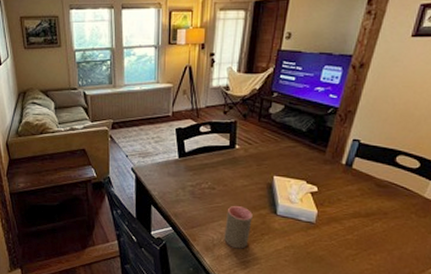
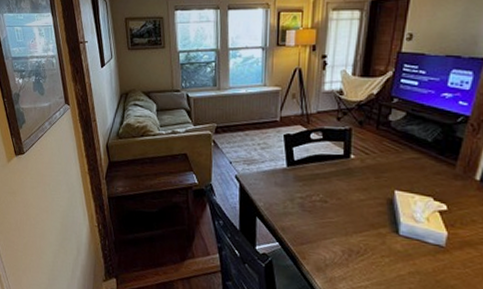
cup: present [224,205,253,249] -> none [338,221,371,272]

